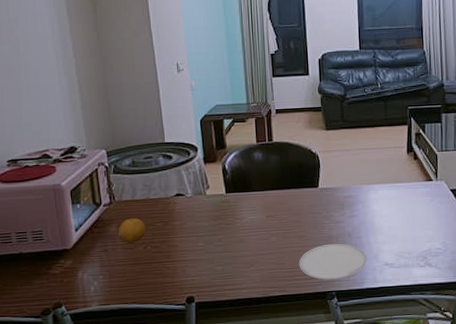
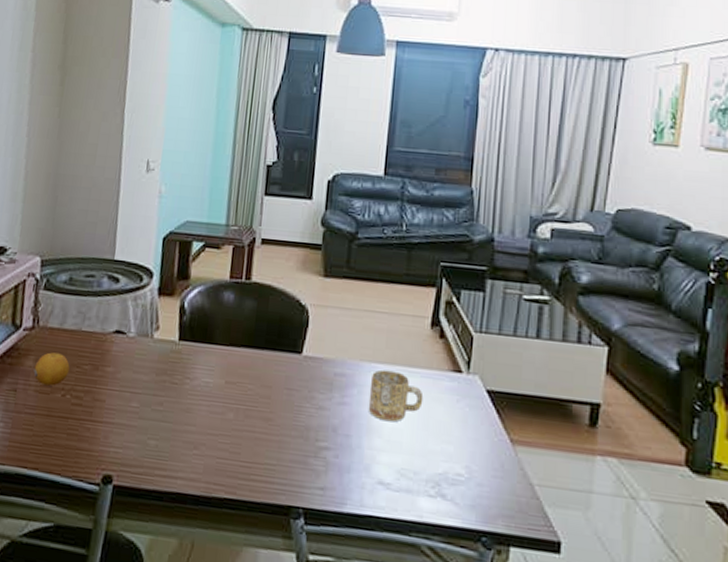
plate: present [298,243,368,280] -> none [258,436,355,493]
mug: none [370,187,408,223] -> present [368,369,424,422]

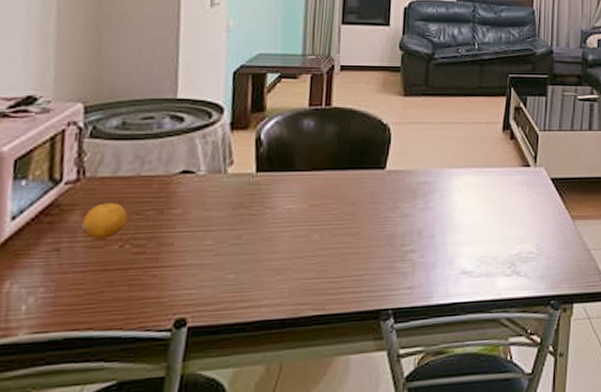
mug: present [368,369,424,422] -> none [449,173,498,218]

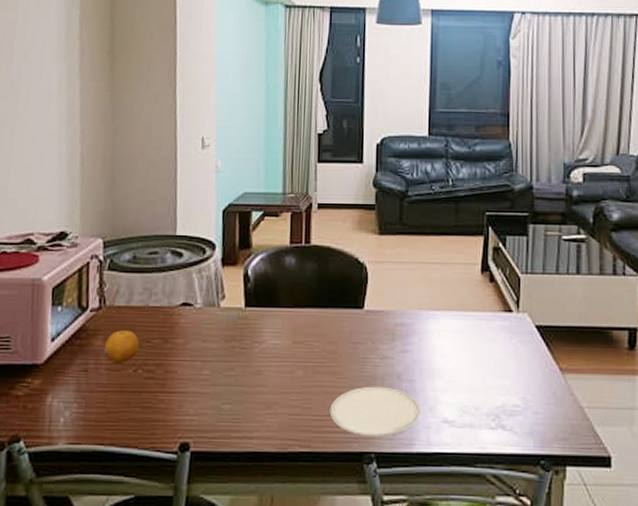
plate: none [346,244,440,294] -> present [329,386,421,437]

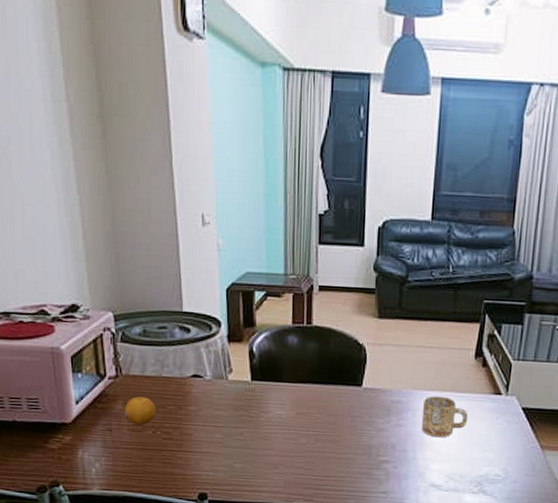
plate: present [329,386,421,437] -> none [330,453,411,496]
mug: none [429,316,479,364] -> present [421,396,468,438]

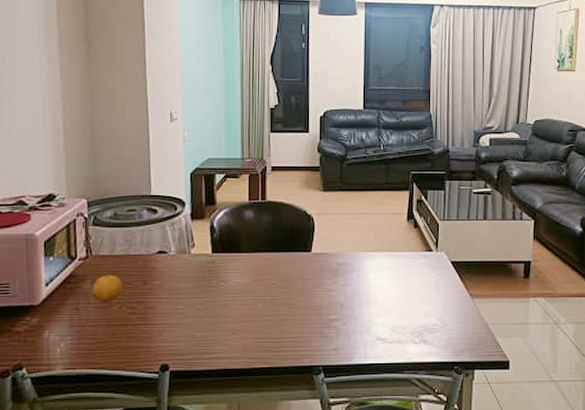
mug: present [421,396,468,438] -> none [365,256,406,294]

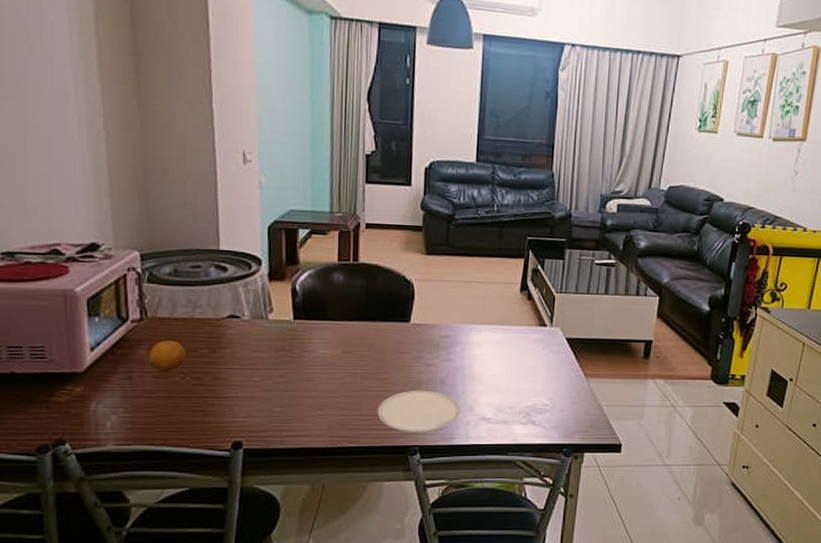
plate: none [285,313,359,353] -> present [377,390,461,433]

